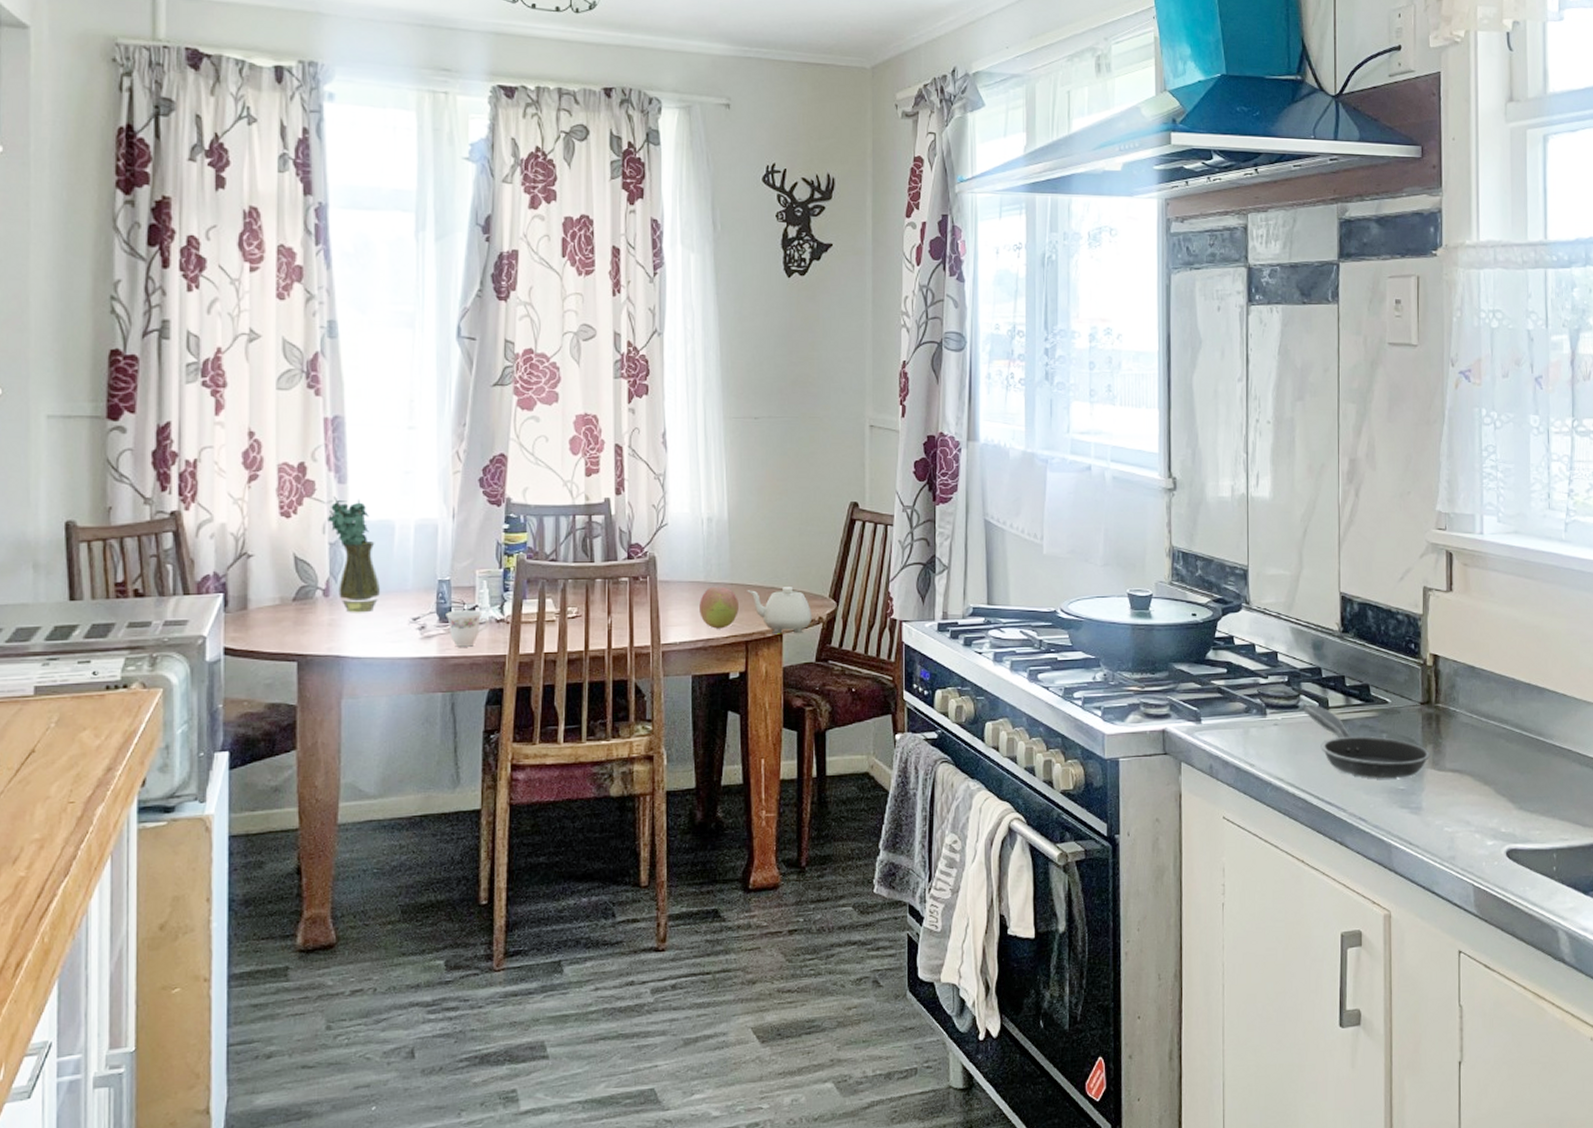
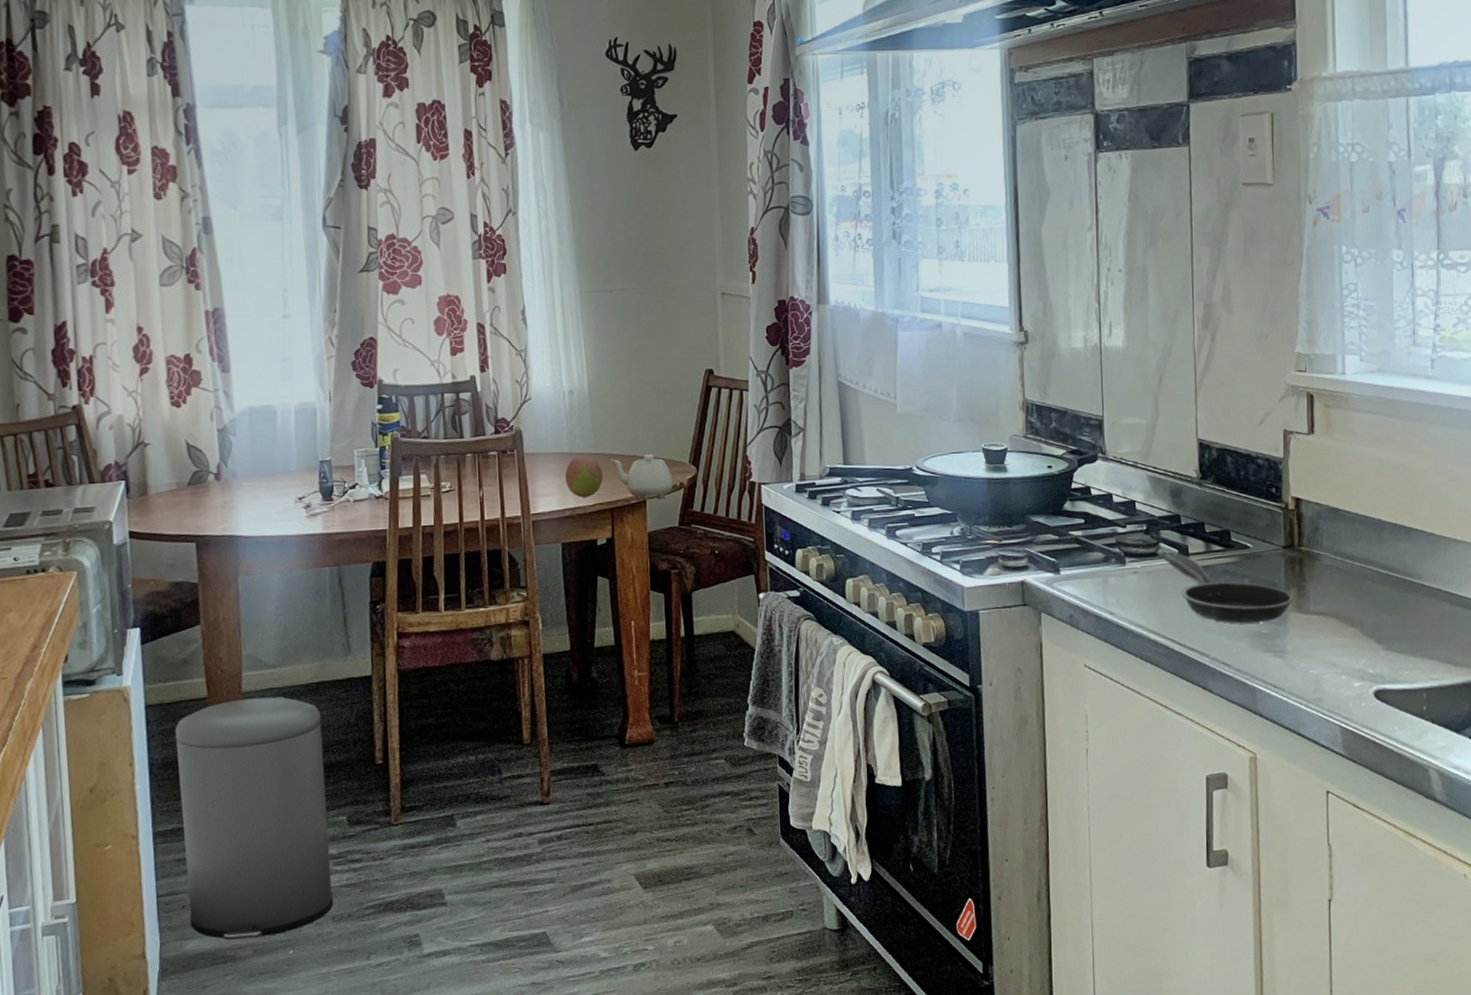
pedal bin: none [260,830,423,1095] -> present [174,696,333,940]
vase: present [328,496,381,613] -> none [215,385,268,495]
teacup: present [446,610,489,647] -> none [328,488,369,524]

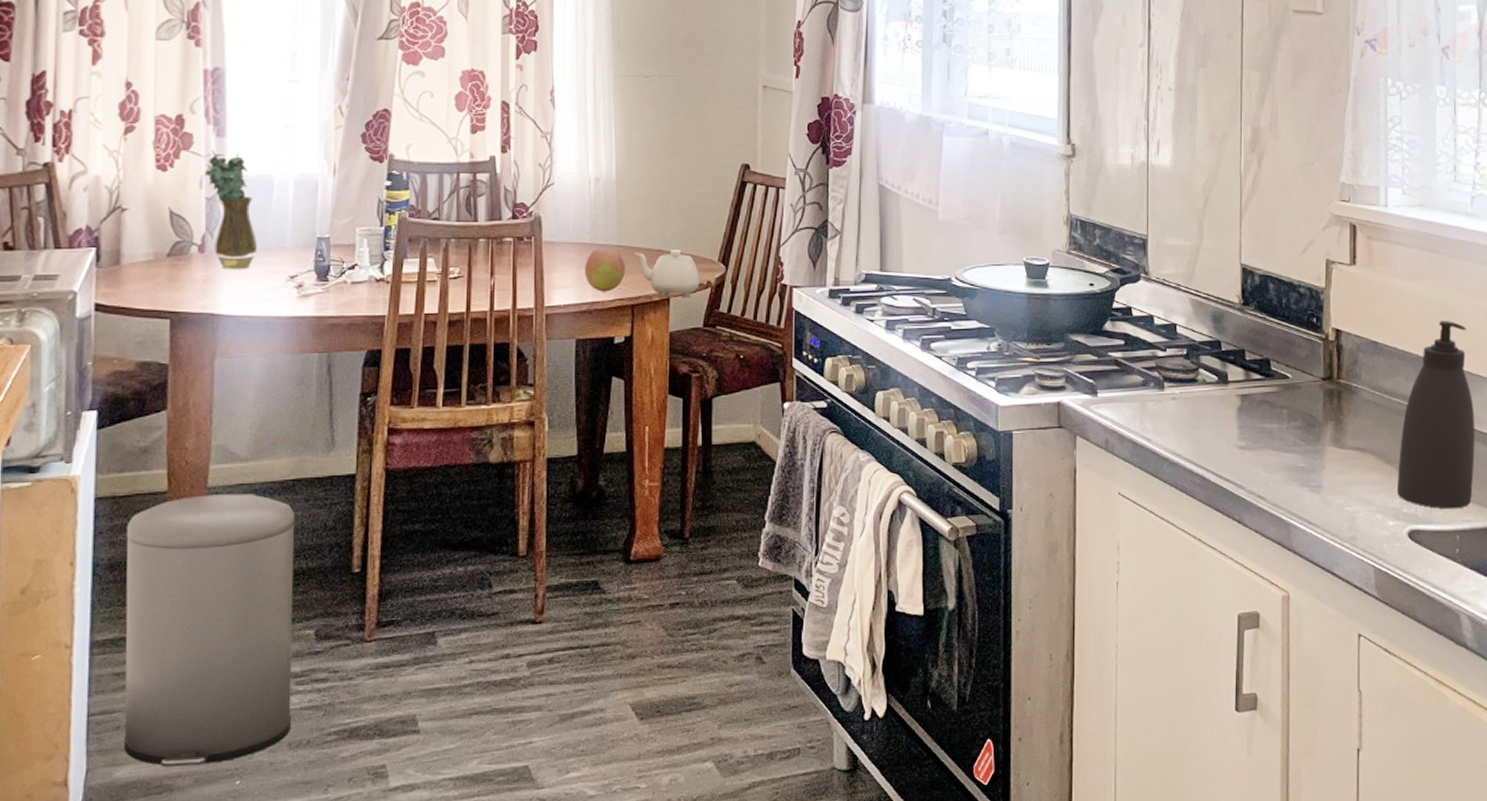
vase: none [215,385,268,495] -> present [205,150,258,270]
frying pan: present [1163,552,1295,624] -> none [1202,378,1333,456]
soap dispenser: none [1361,484,1441,669] -> present [1396,321,1475,509]

